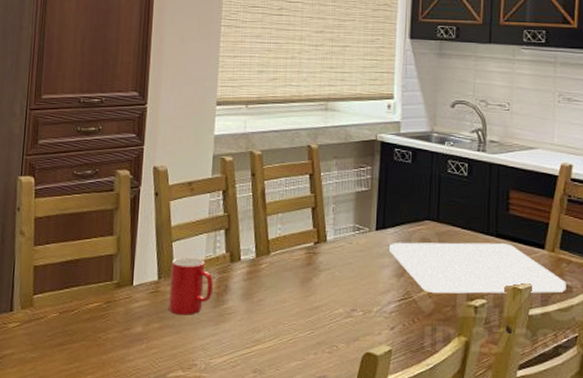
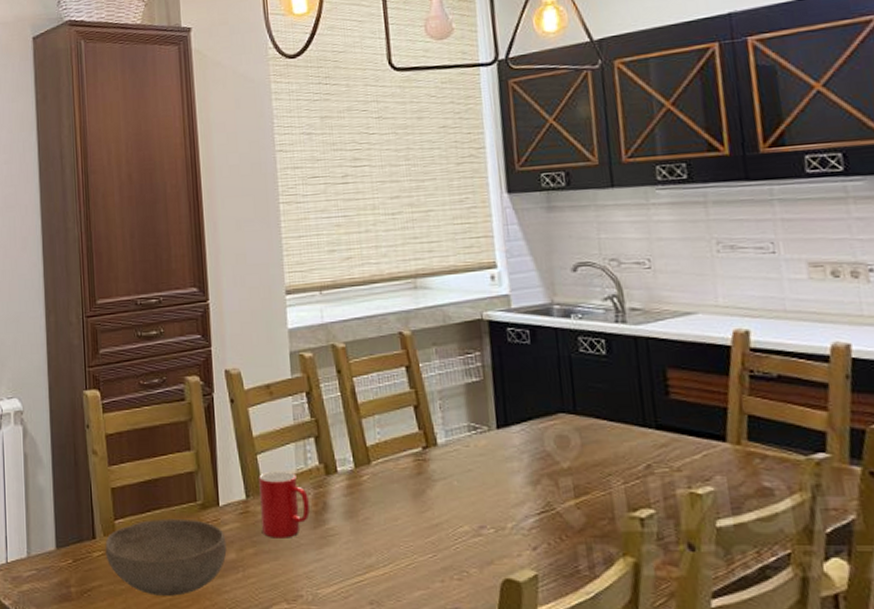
bowl: none [20,295,135,364] -> present [105,518,227,596]
placemat: present [389,242,566,294] -> none [517,437,765,504]

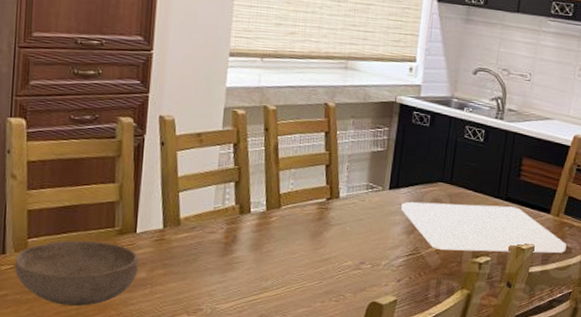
cup: present [259,470,310,538] -> none [173,207,221,263]
placemat: none [517,437,765,504] -> present [401,201,567,254]

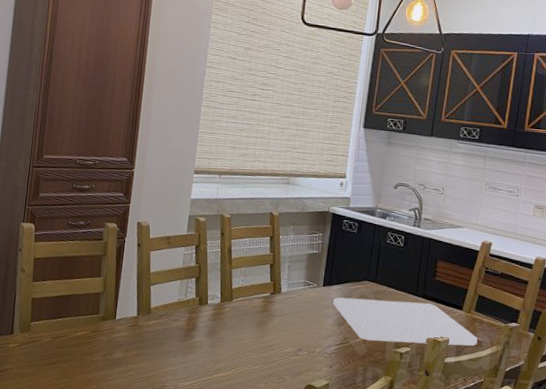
bowl: present [14,240,139,306] -> none [19,324,117,380]

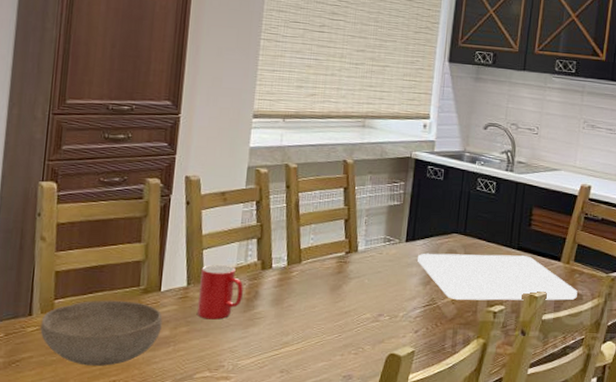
bowl: none [19,324,117,380] -> present [40,300,163,366]
cup: none [144,298,184,346] -> present [196,264,243,320]

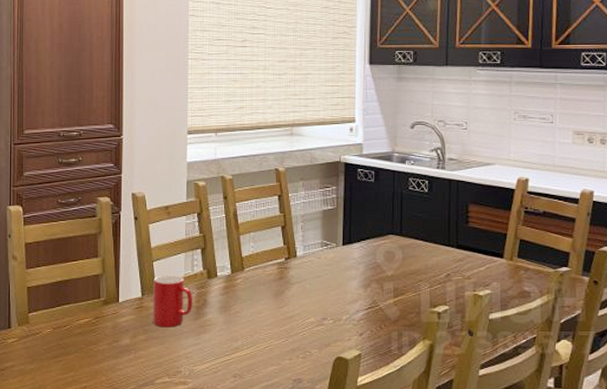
bowl: present [40,300,163,366] -> none [19,312,122,373]
placemat: present [418,253,578,301] -> none [356,254,524,302]

